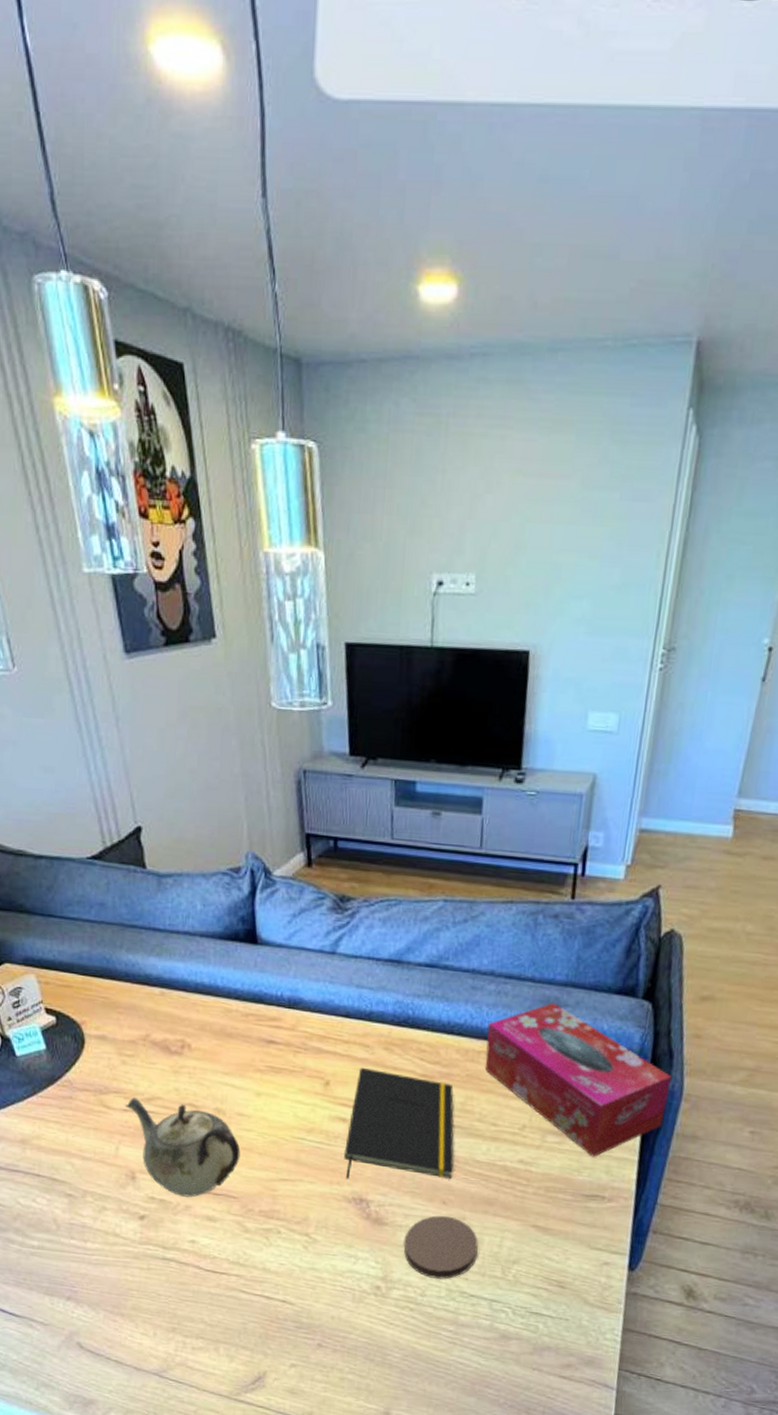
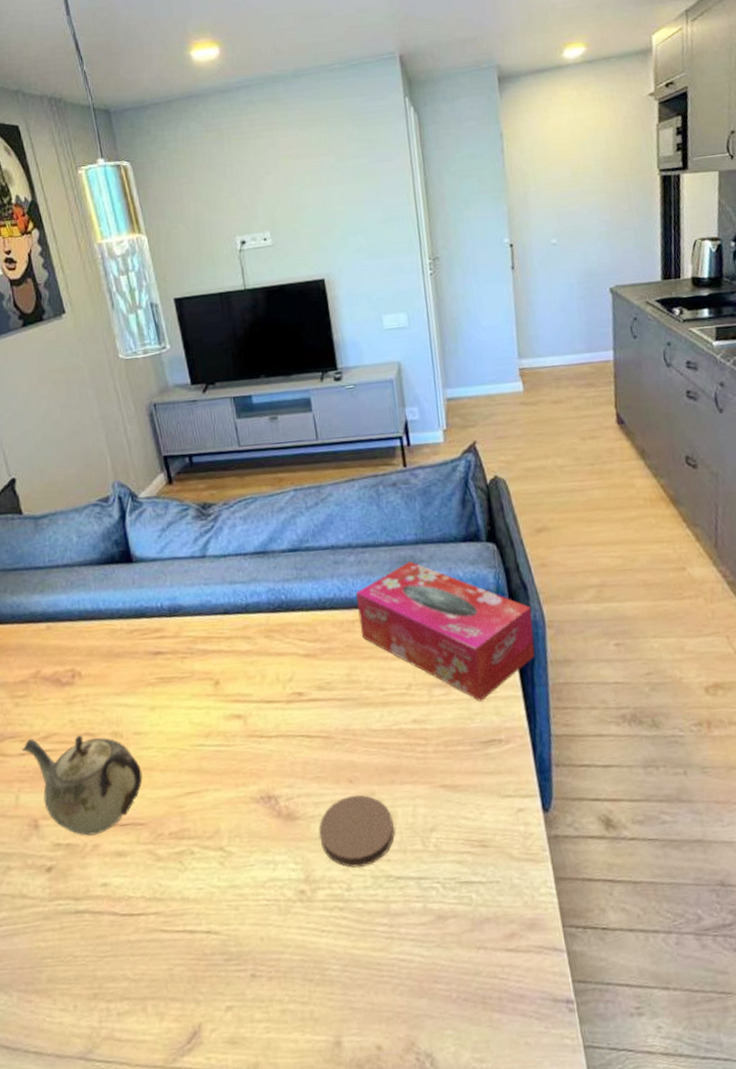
notepad: present [344,1067,454,1179] -> none [244,657,354,778]

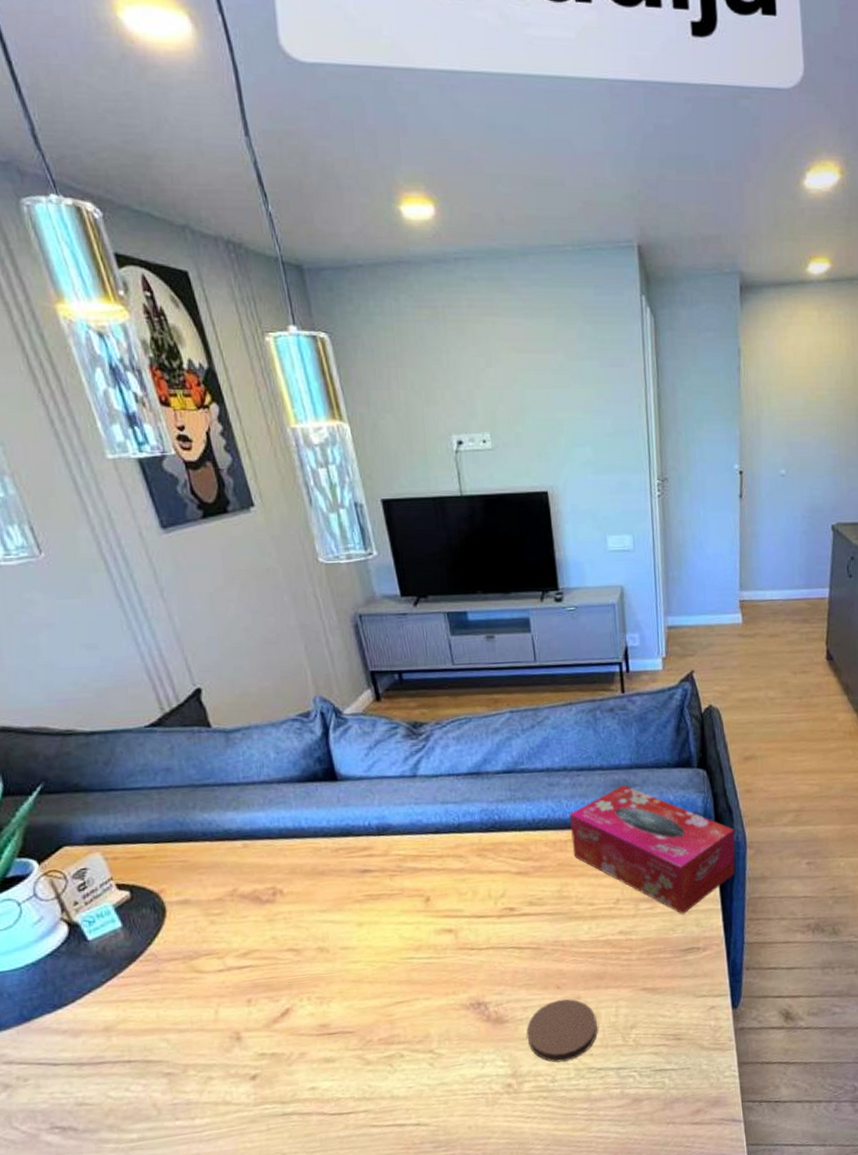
teapot: present [21,735,143,836] -> none [219,951,351,1045]

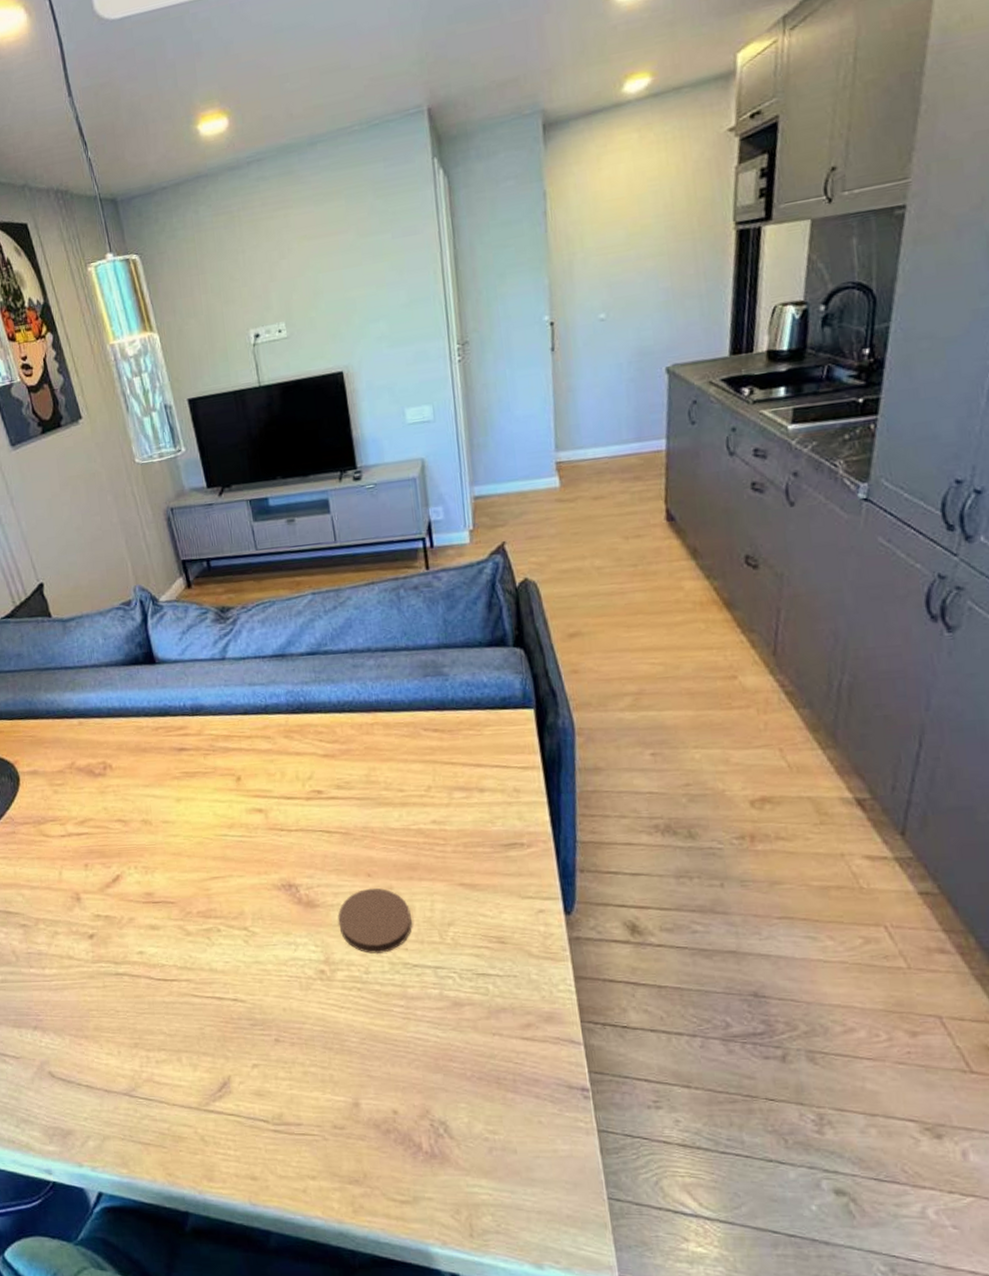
tissue box: present [569,785,735,914] -> none [374,666,562,806]

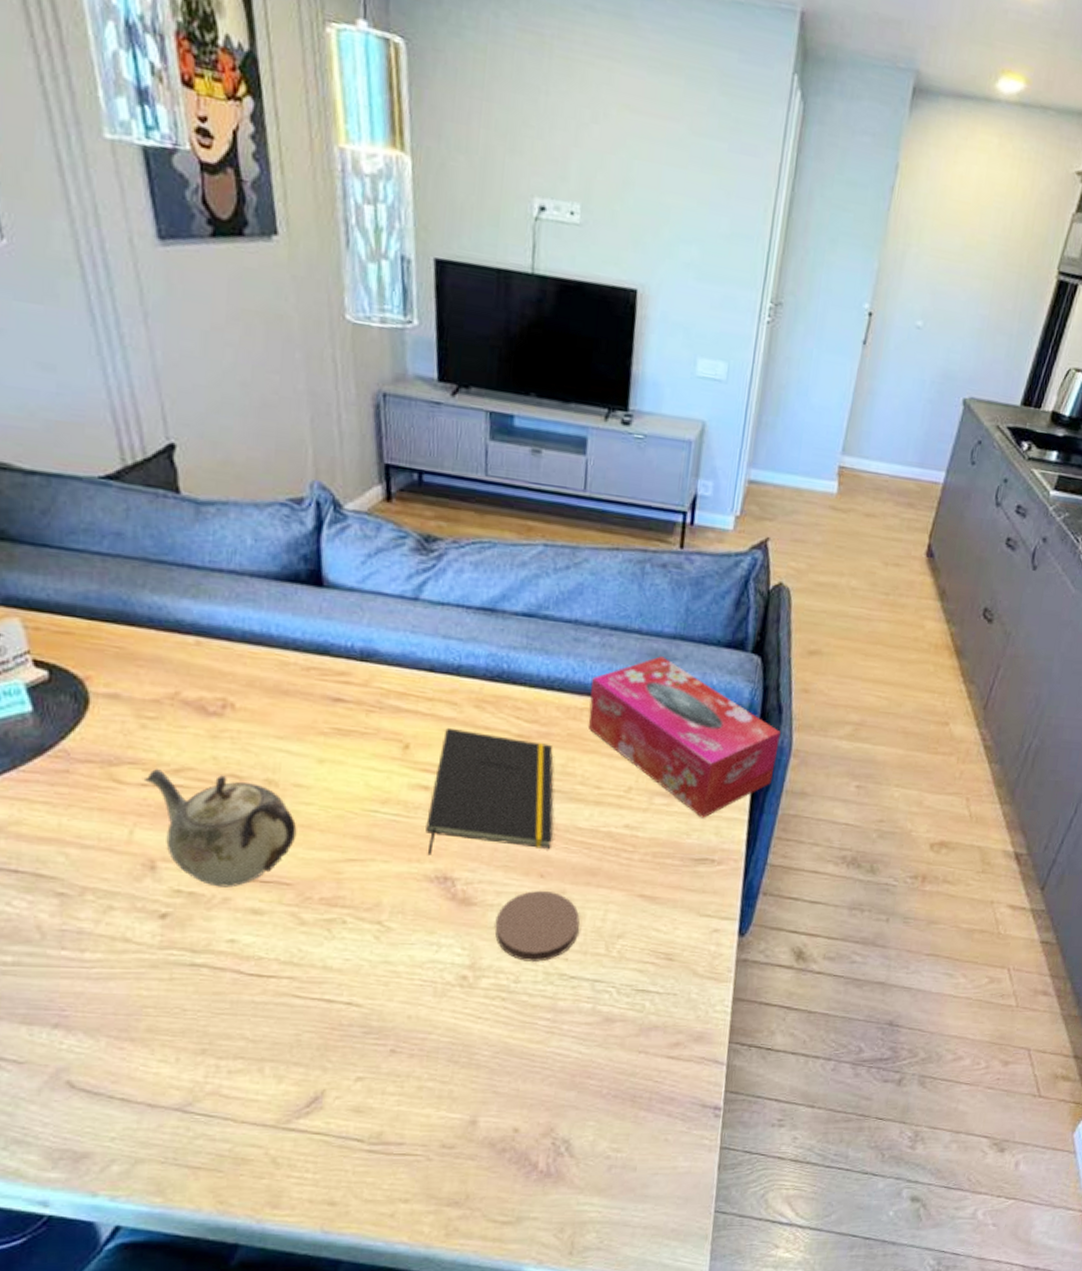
teapot: none [61,821,172,910] -> present [143,768,297,888]
notepad: none [265,757,372,867] -> present [425,727,553,856]
tissue box: none [374,666,562,806] -> present [588,656,781,818]

